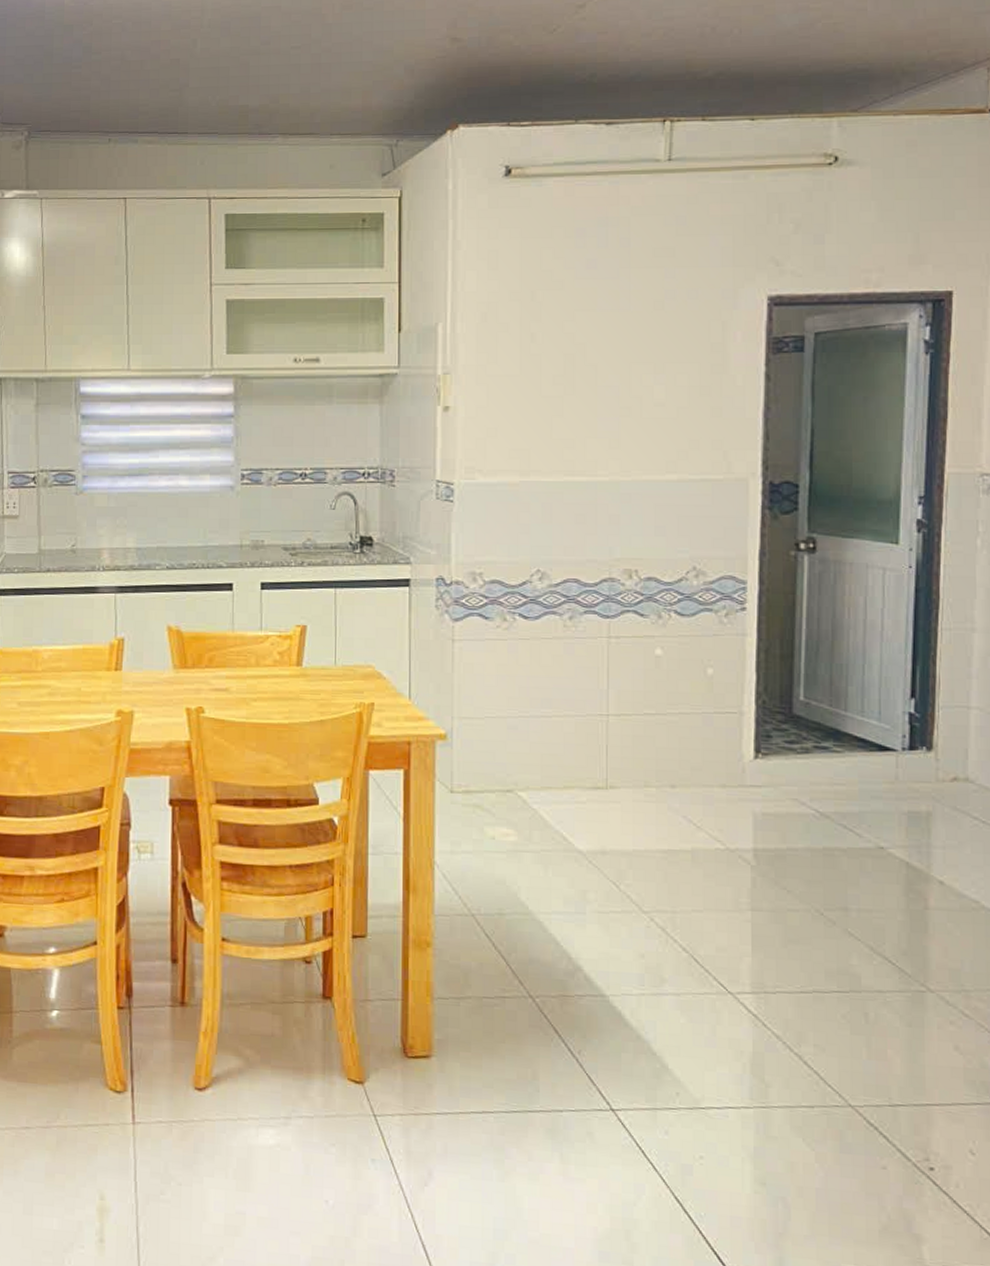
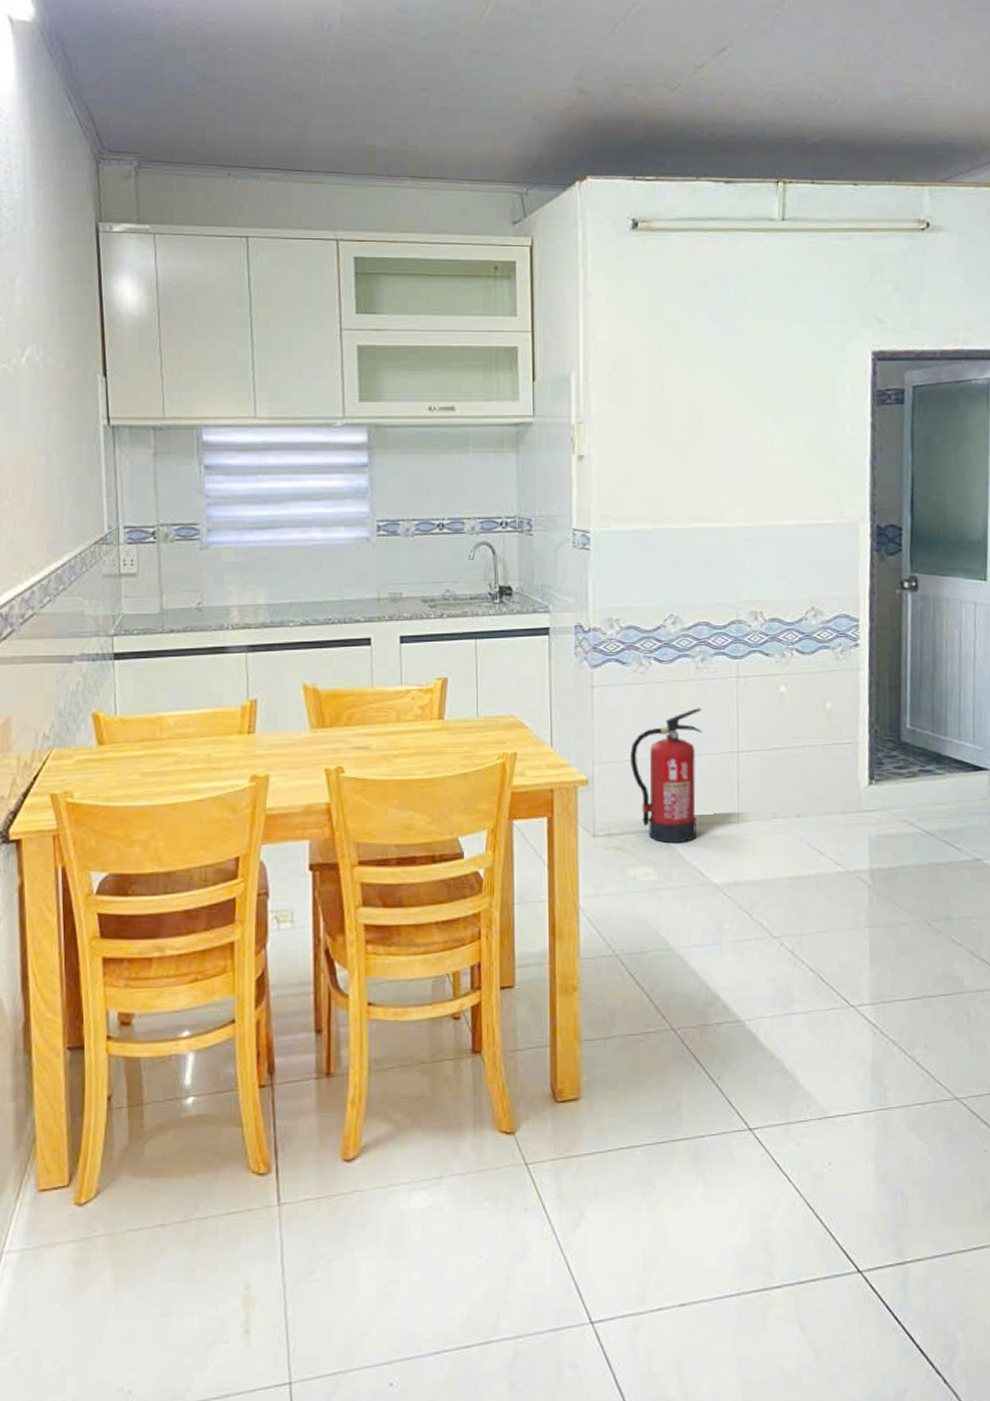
fire extinguisher: none [491,667,569,806] -> present [630,708,702,844]

